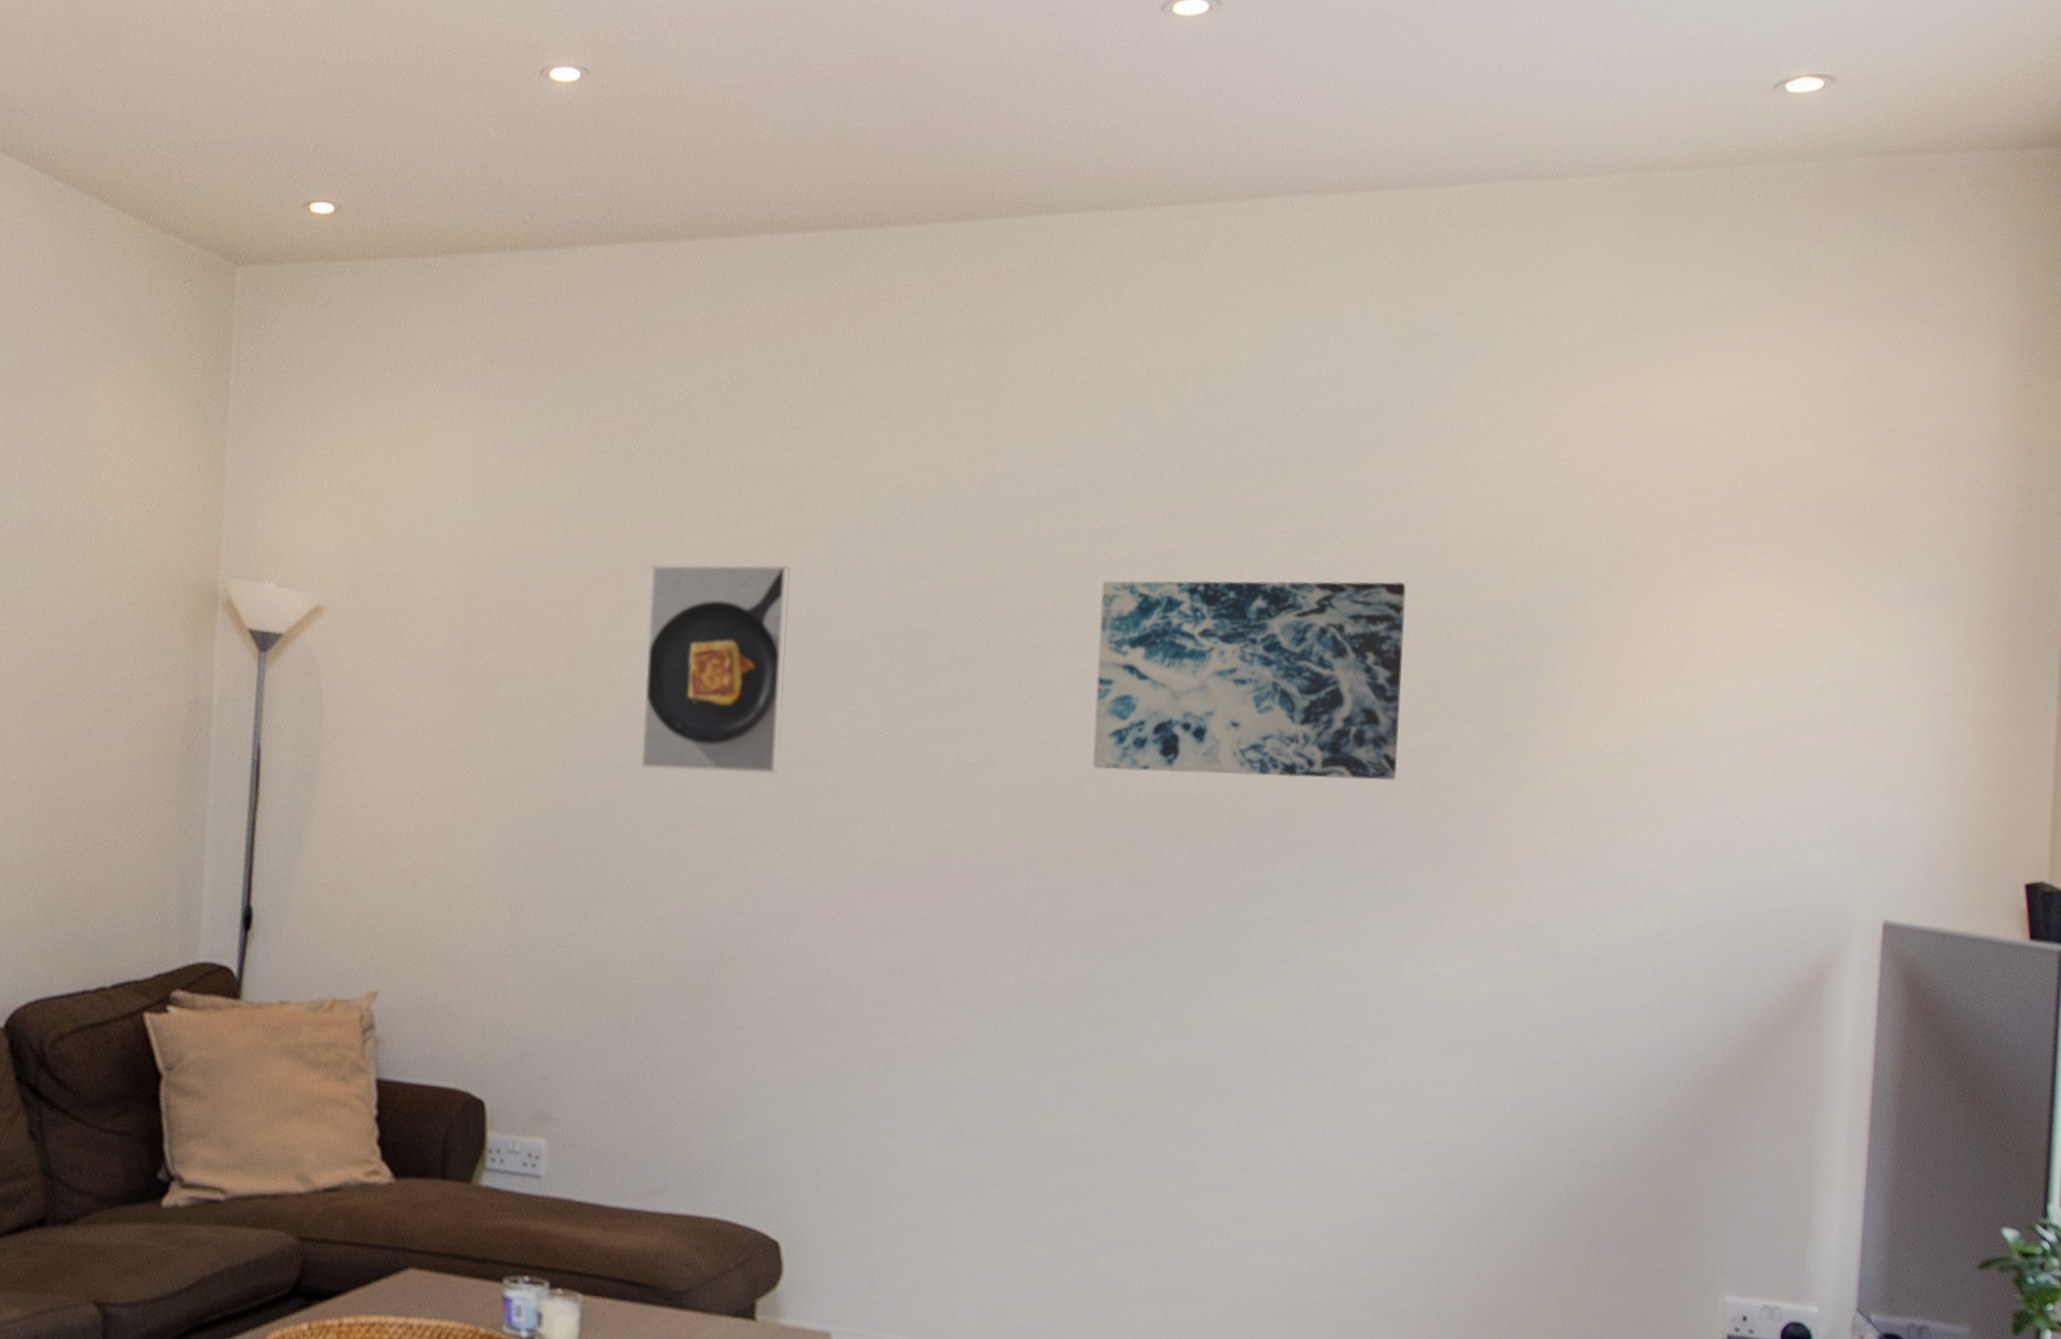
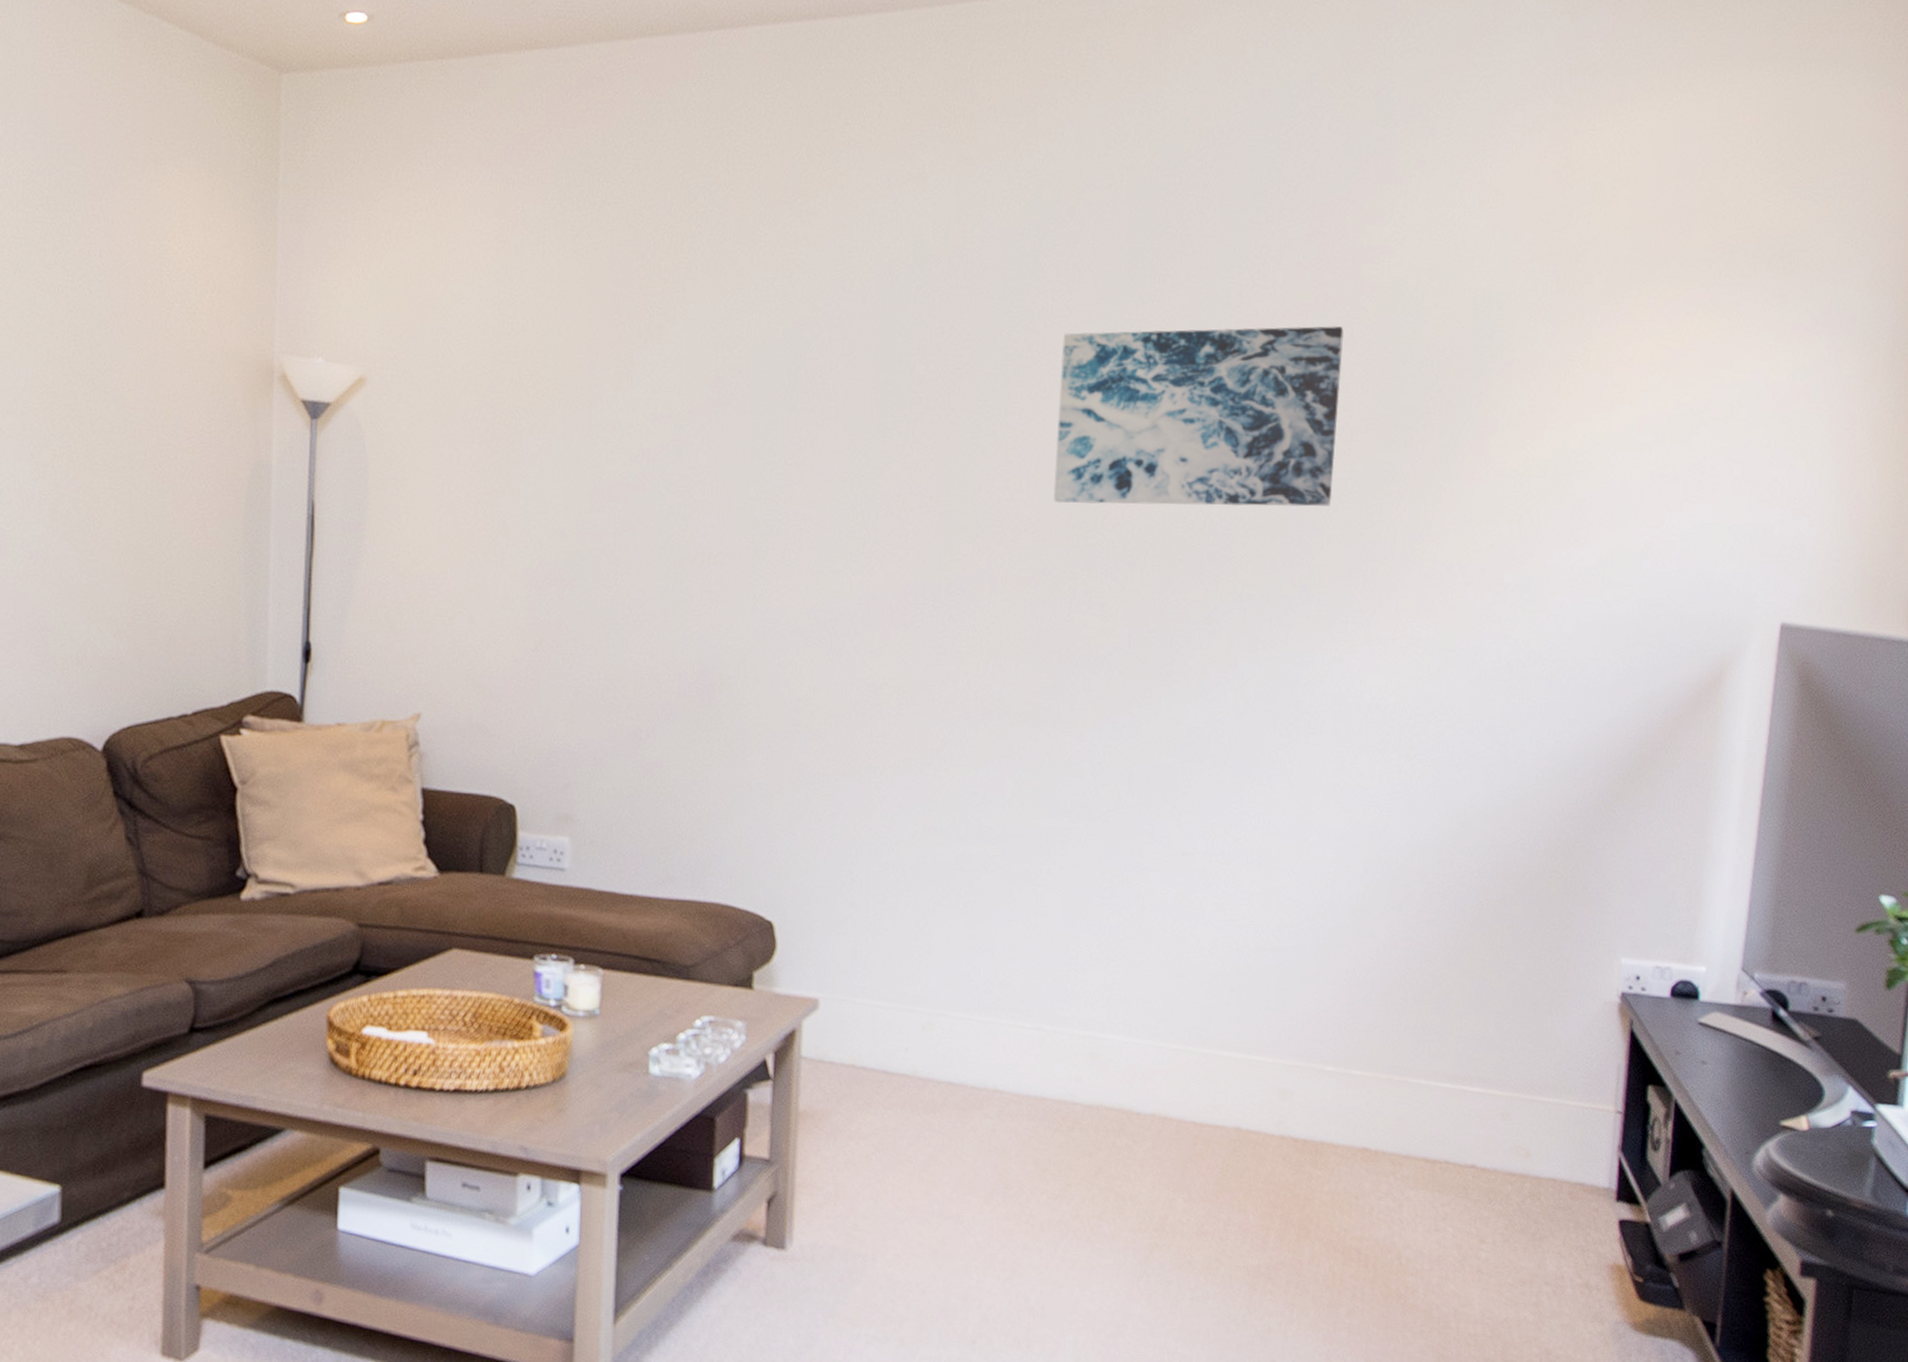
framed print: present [640,564,790,775] -> none [648,327,780,516]

